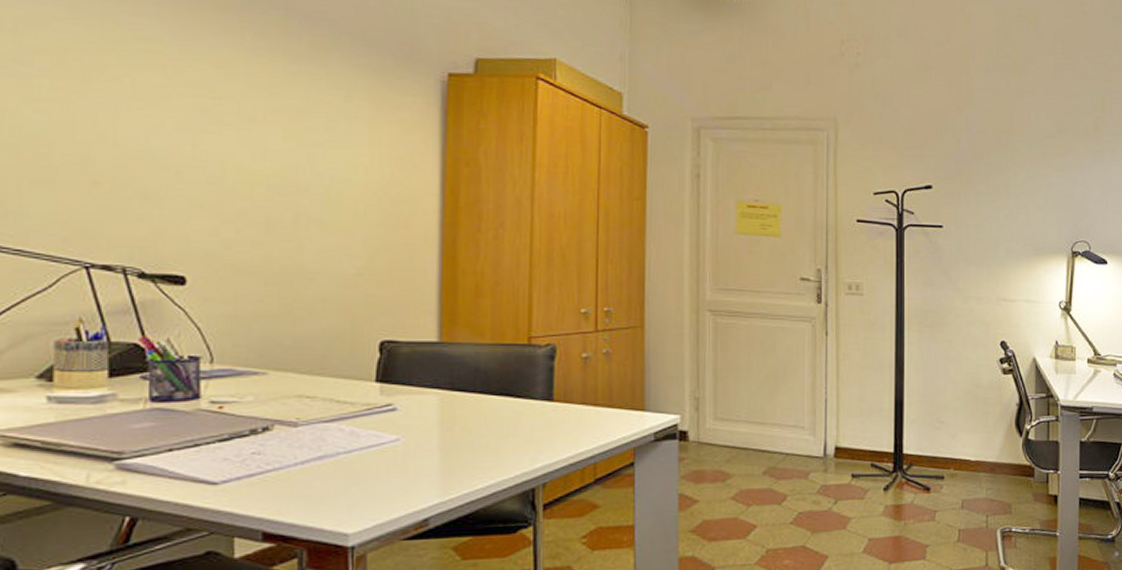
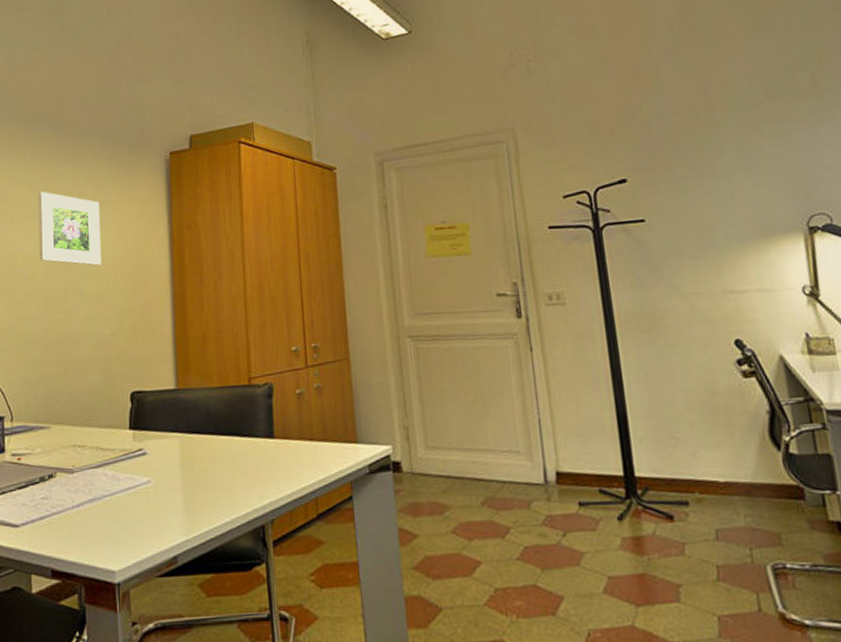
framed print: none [258,90,350,192] -> present [38,191,102,266]

